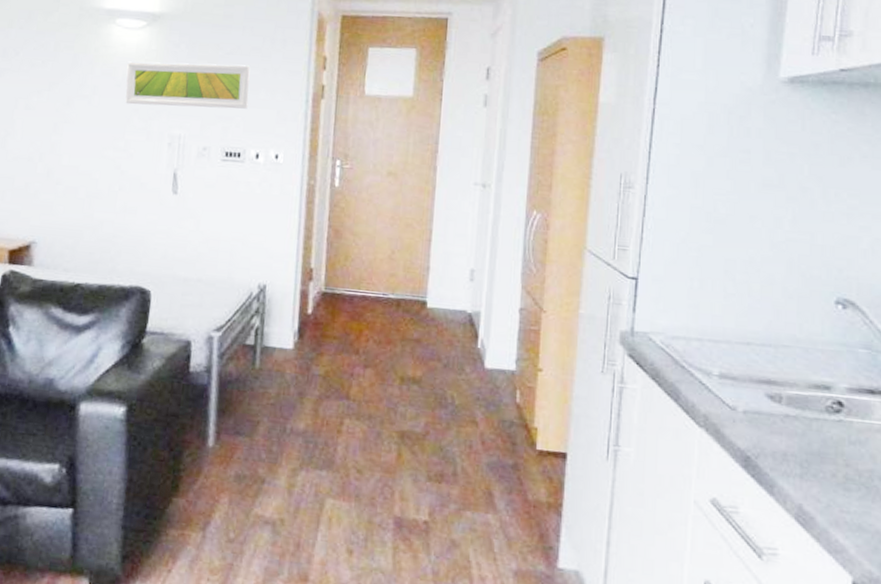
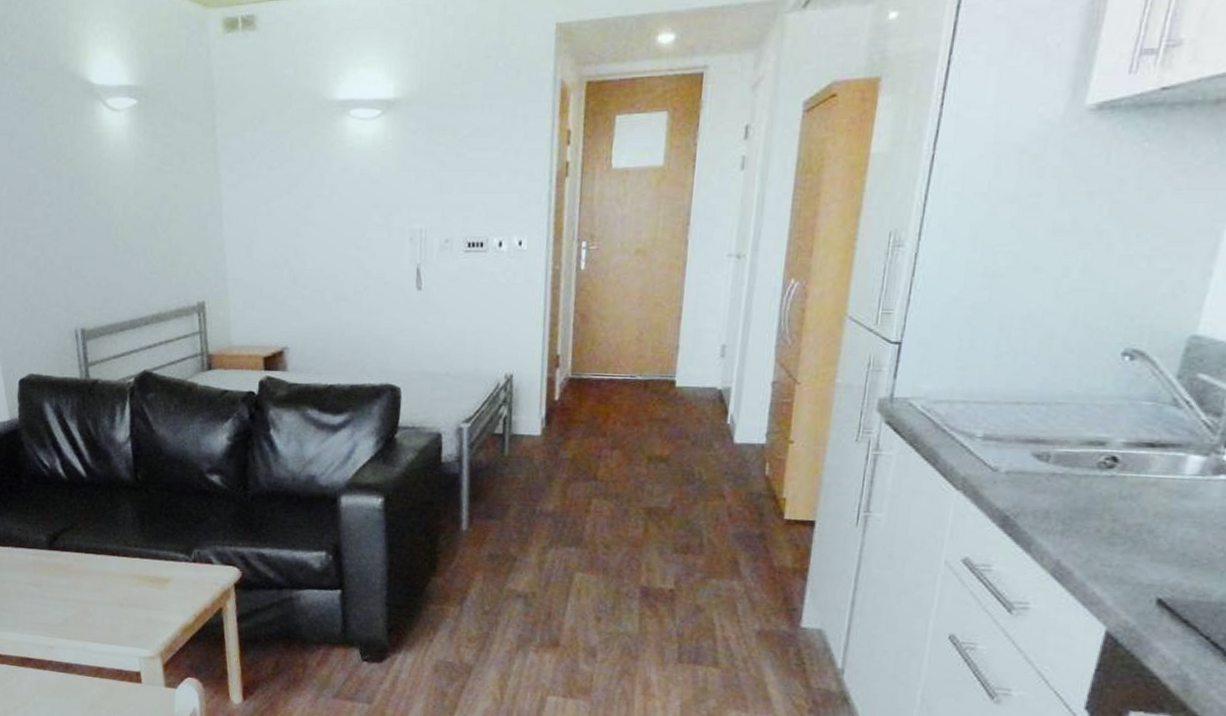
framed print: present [125,61,250,109] -> none [364,148,491,201]

